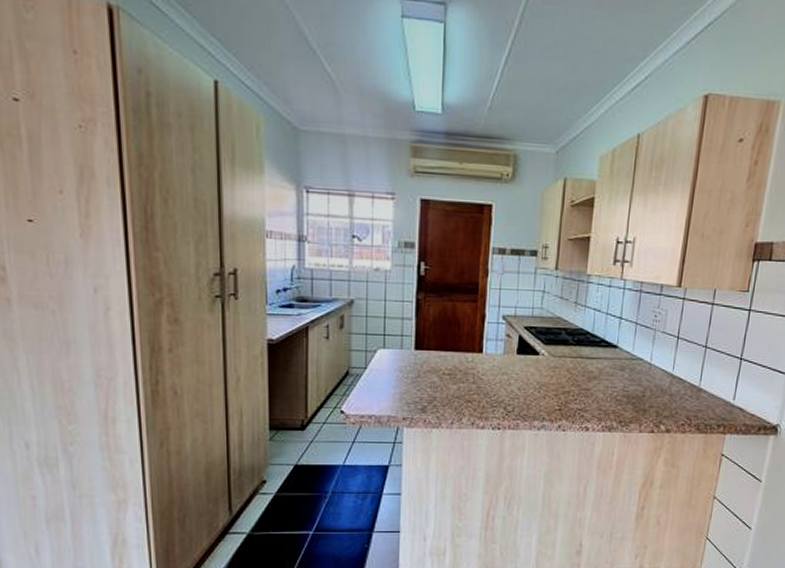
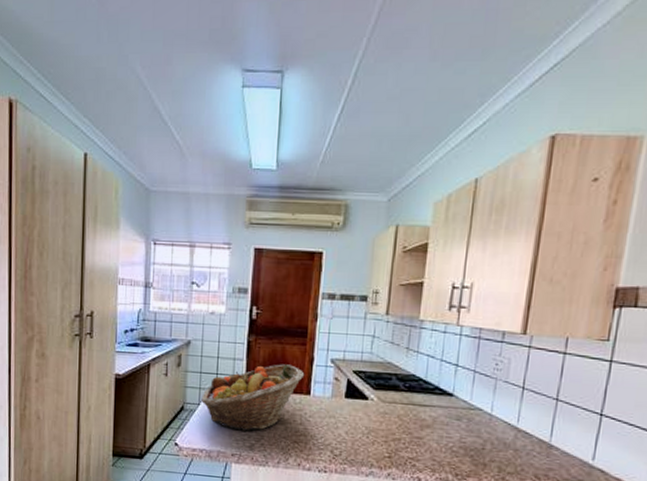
fruit basket: none [368,322,477,394] -> present [201,364,305,432]

